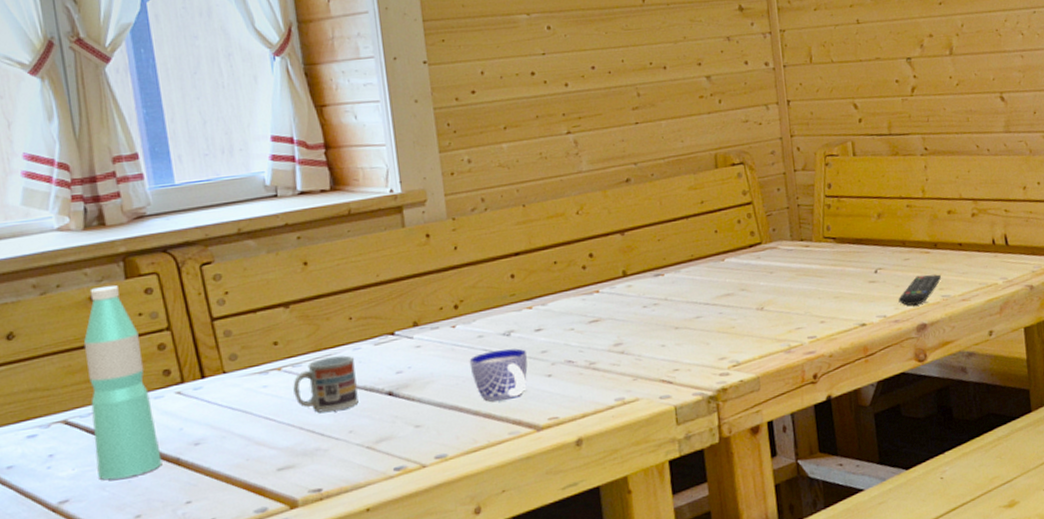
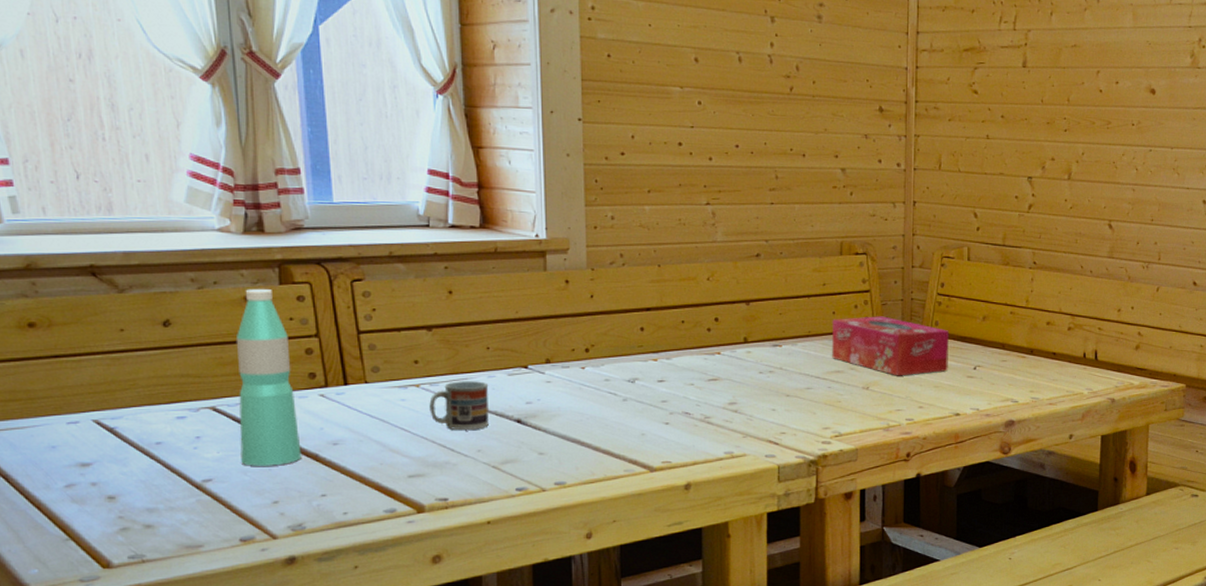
cup: present [469,348,528,402] -> none [594,394,649,440]
tissue box: none [715,228,847,292] -> present [832,316,949,376]
remote control: present [898,274,942,306] -> none [992,377,1034,402]

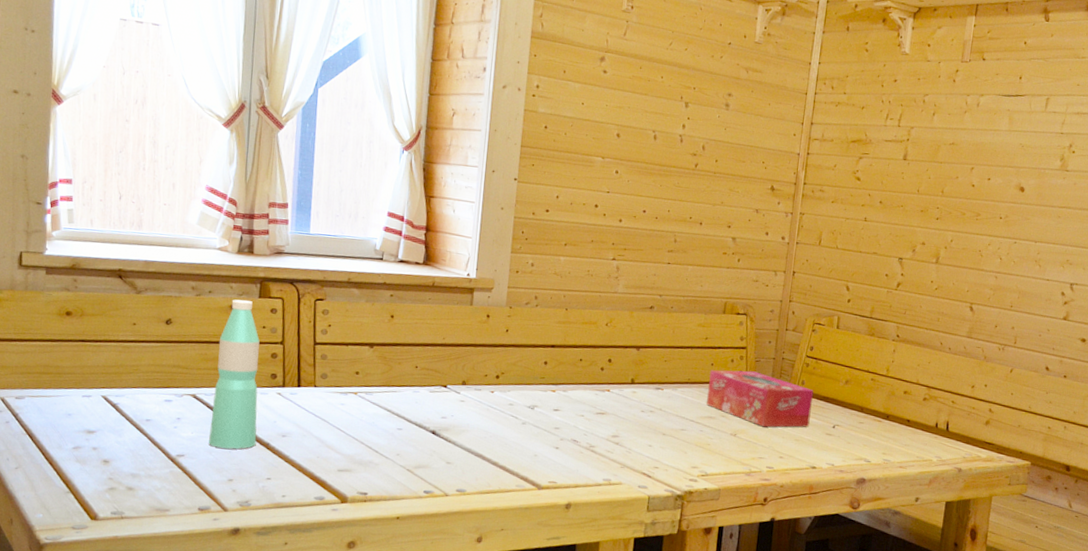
cup: present [429,381,489,430] -> none [362,392,413,436]

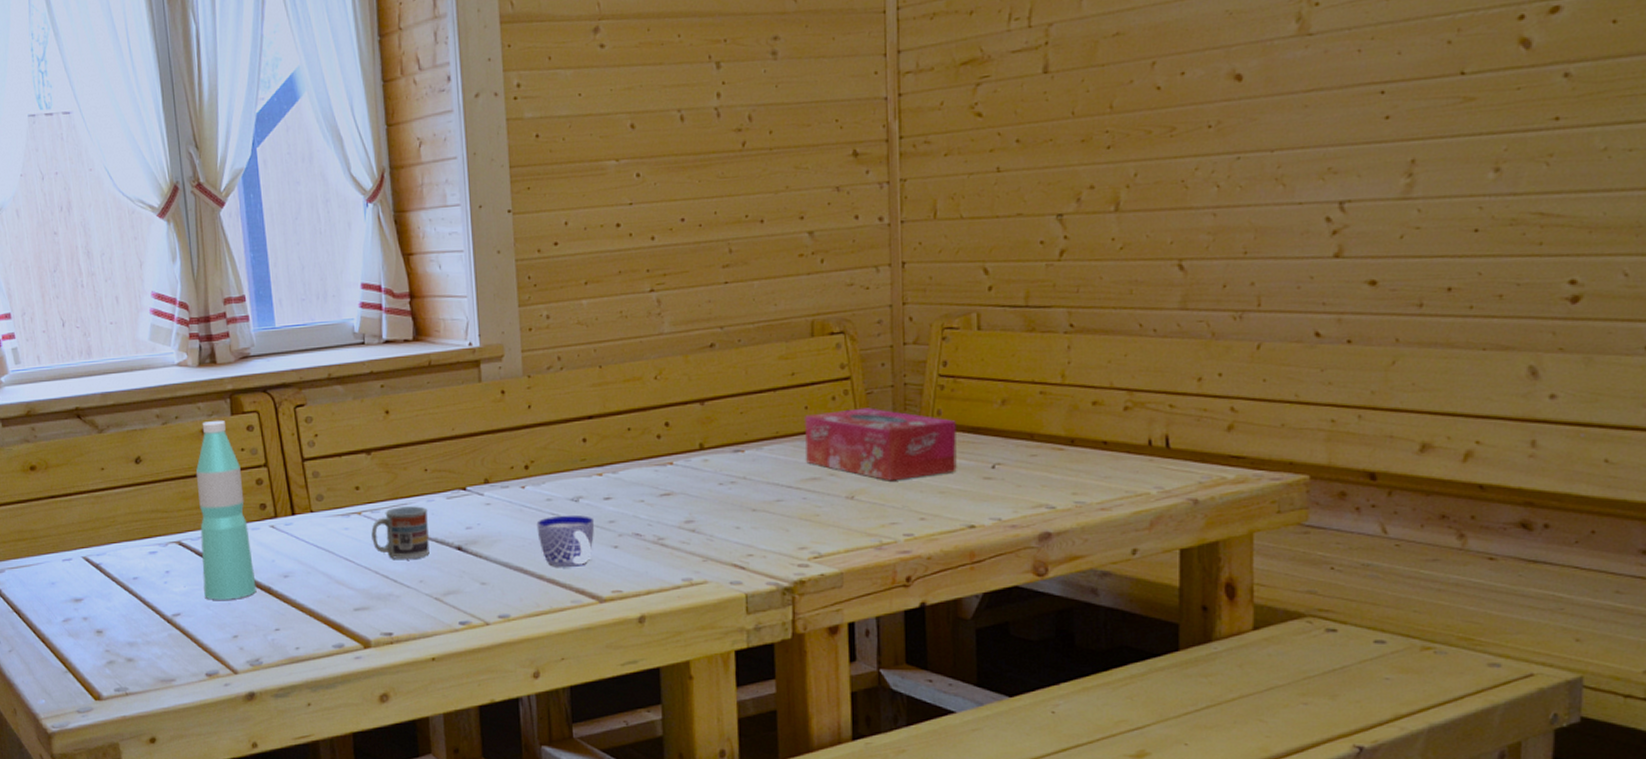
cup: none [362,392,413,436] -> present [371,506,430,559]
cup: none [498,418,544,459] -> present [536,514,595,567]

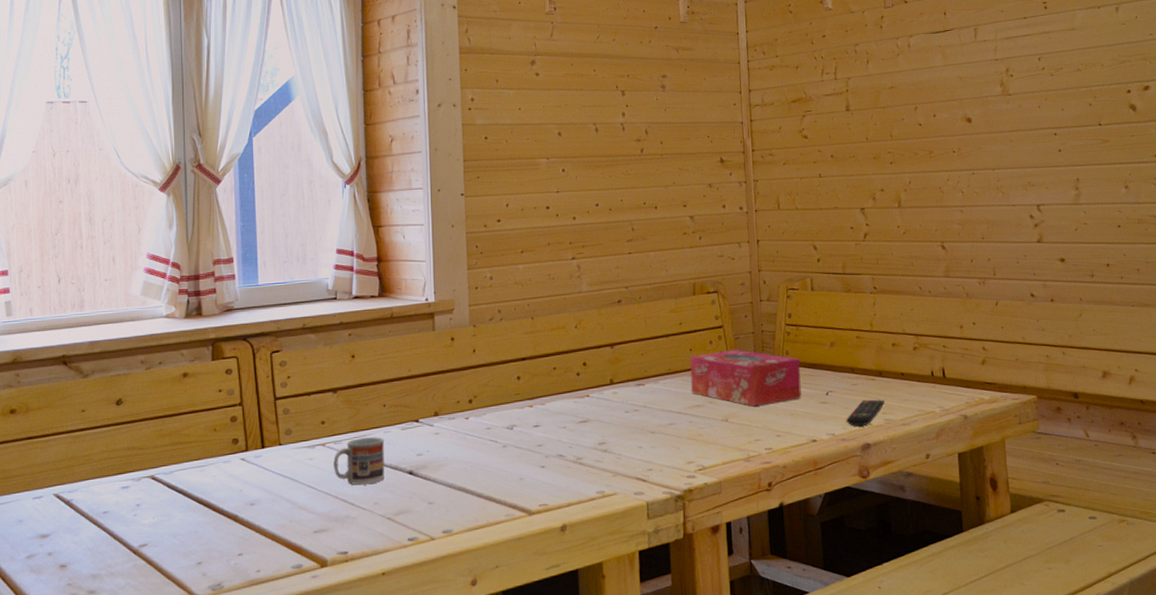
water bottle: present [195,420,257,600] -> none [172,365,223,530]
cup: present [536,514,595,567] -> none [477,440,526,486]
remote control: none [1018,475,1077,509] -> present [846,399,885,426]

